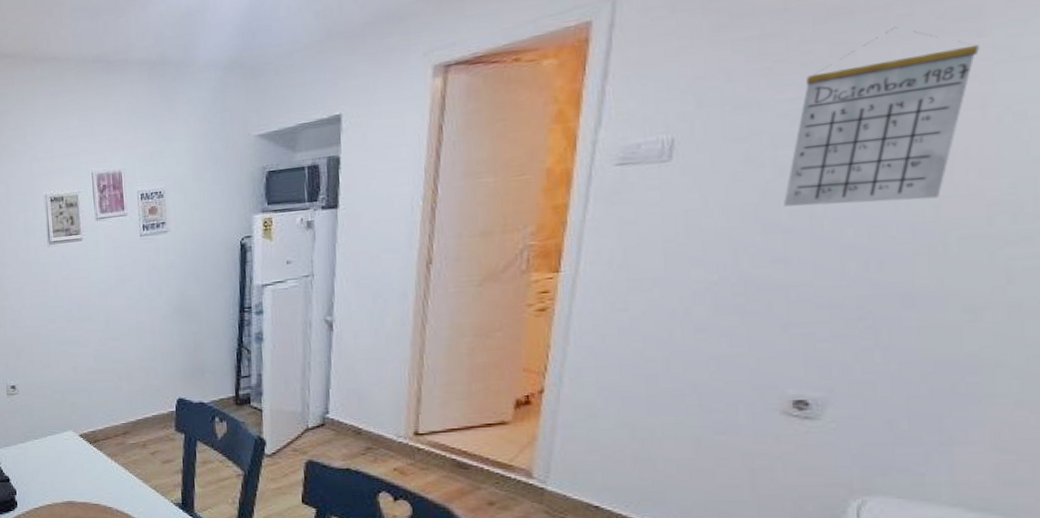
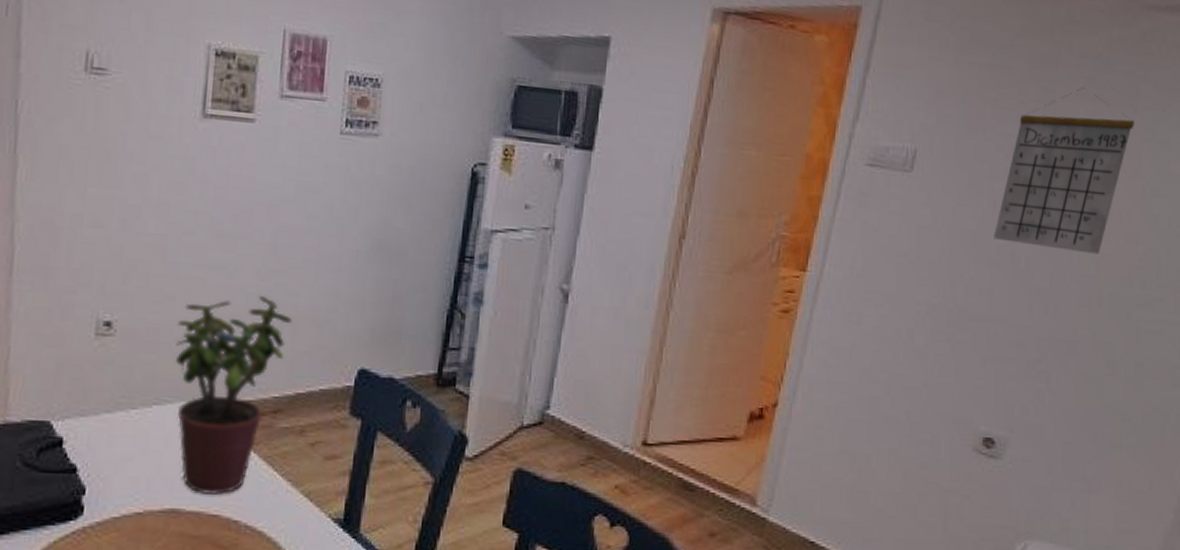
potted plant: none [54,357,127,491] -> present [176,296,293,495]

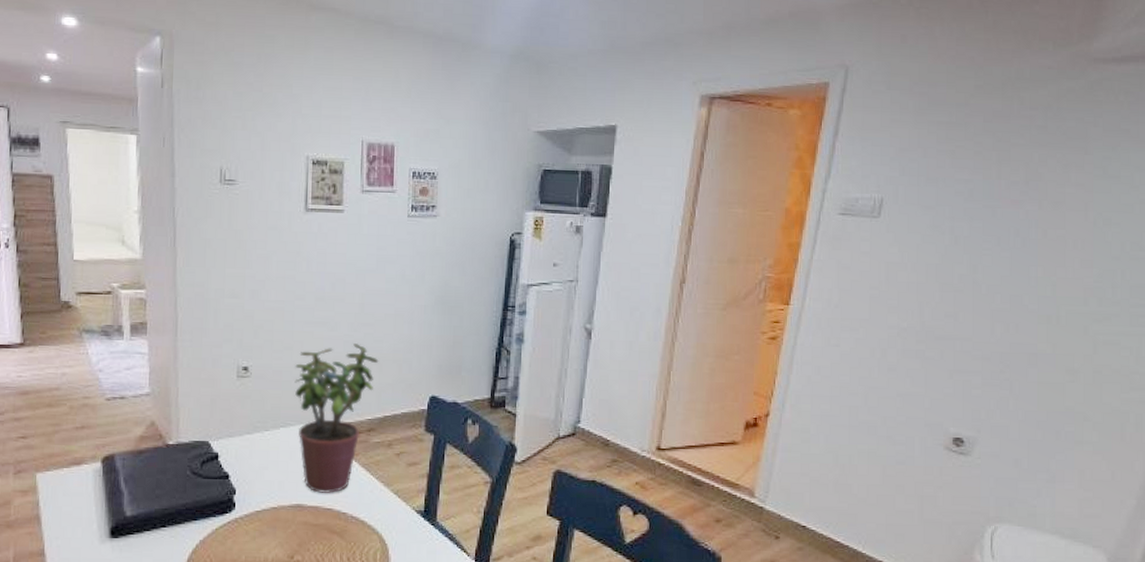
calendar: present [993,86,1135,255] -> none [955,134,1085,278]

